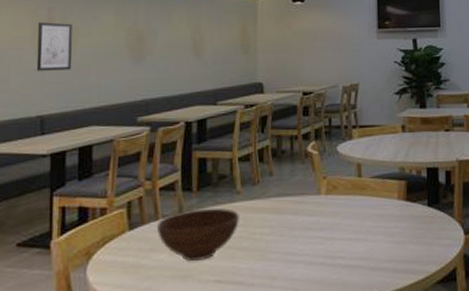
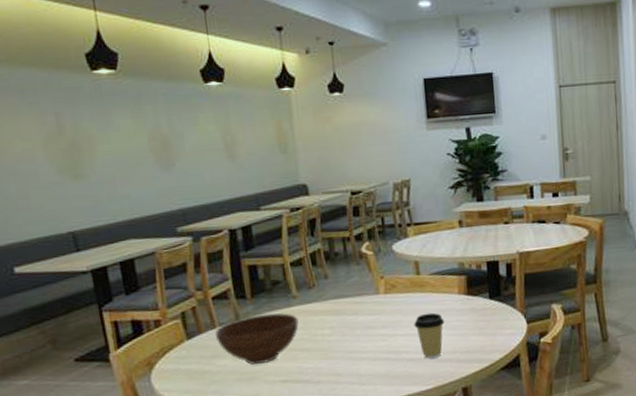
wall art: present [36,22,73,71] -> none [48,130,96,185]
coffee cup: none [352,217,383,266] -> present [414,312,445,359]

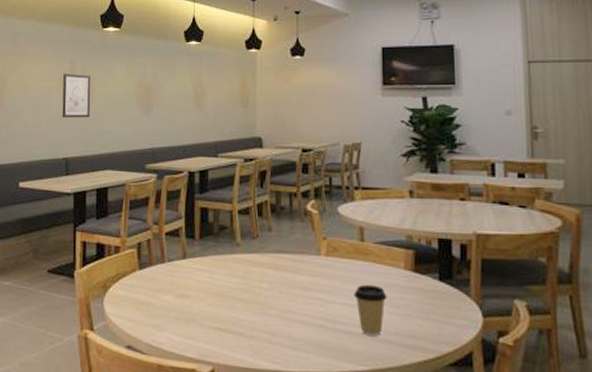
wall art: none [48,130,96,185] -> present [62,74,91,118]
bowl: present [215,313,299,366] -> none [163,256,240,307]

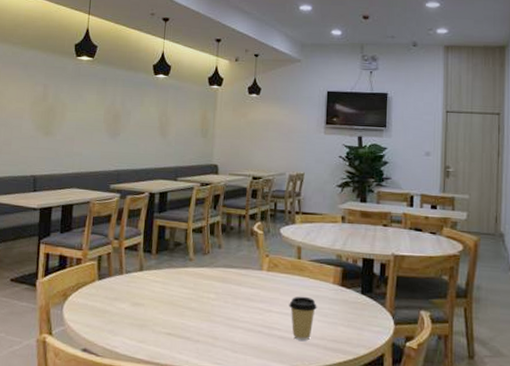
wall art: present [62,74,91,118] -> none [32,97,62,139]

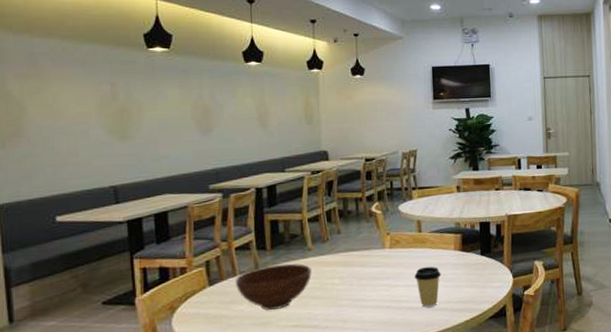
bowl: none [120,269,191,314] -> present [235,263,313,311]

